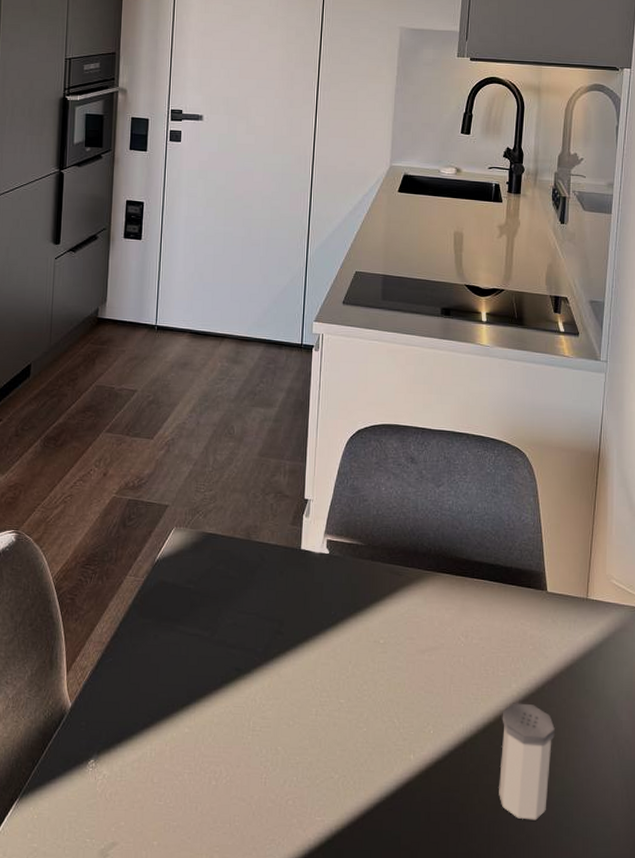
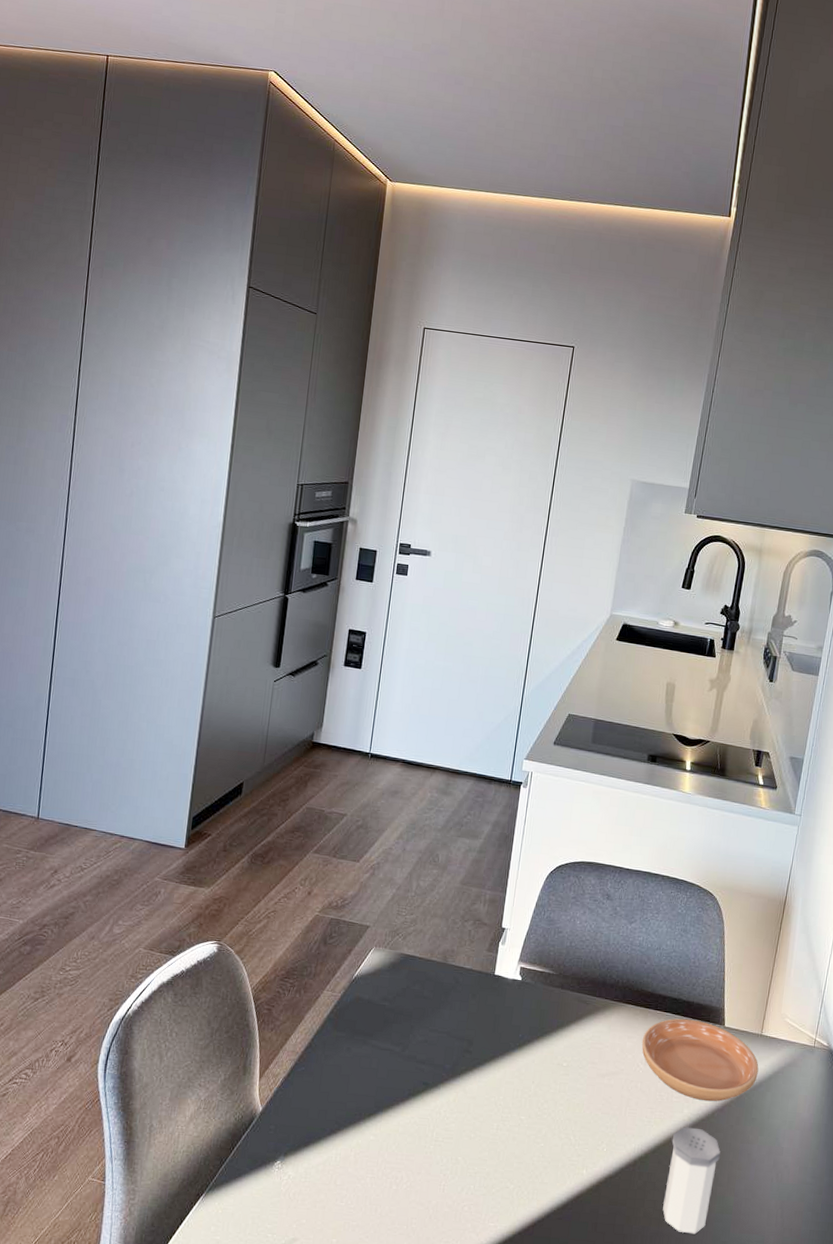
saucer: none [460,585,588,674] -> present [642,1018,759,1102]

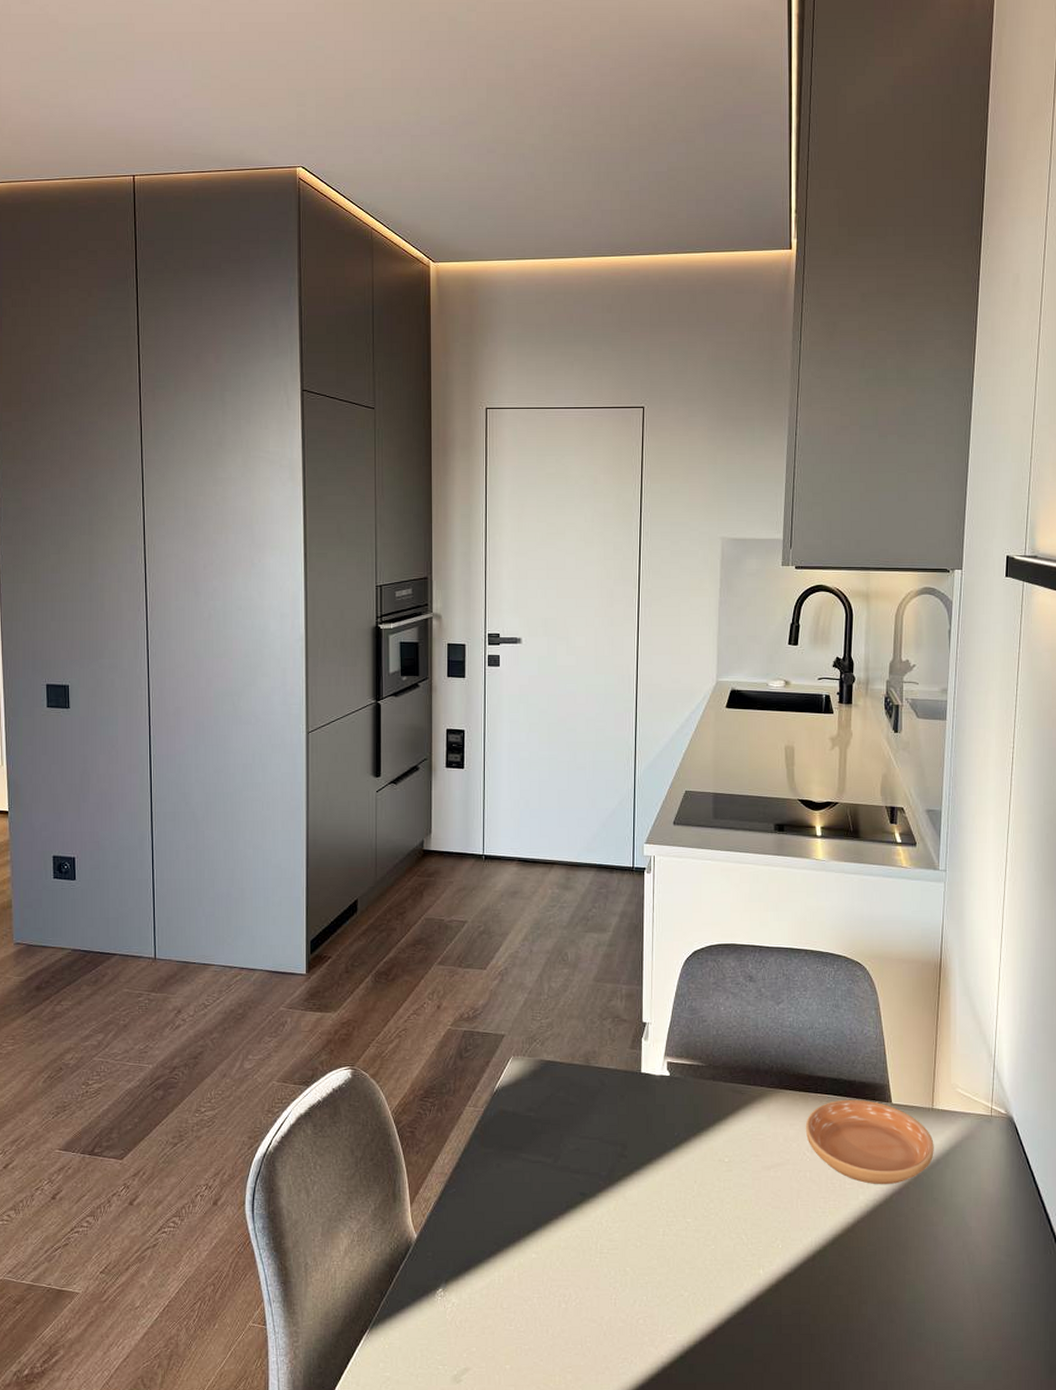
salt shaker: present [663,1127,720,1234] -> none [850,1214,904,1328]

